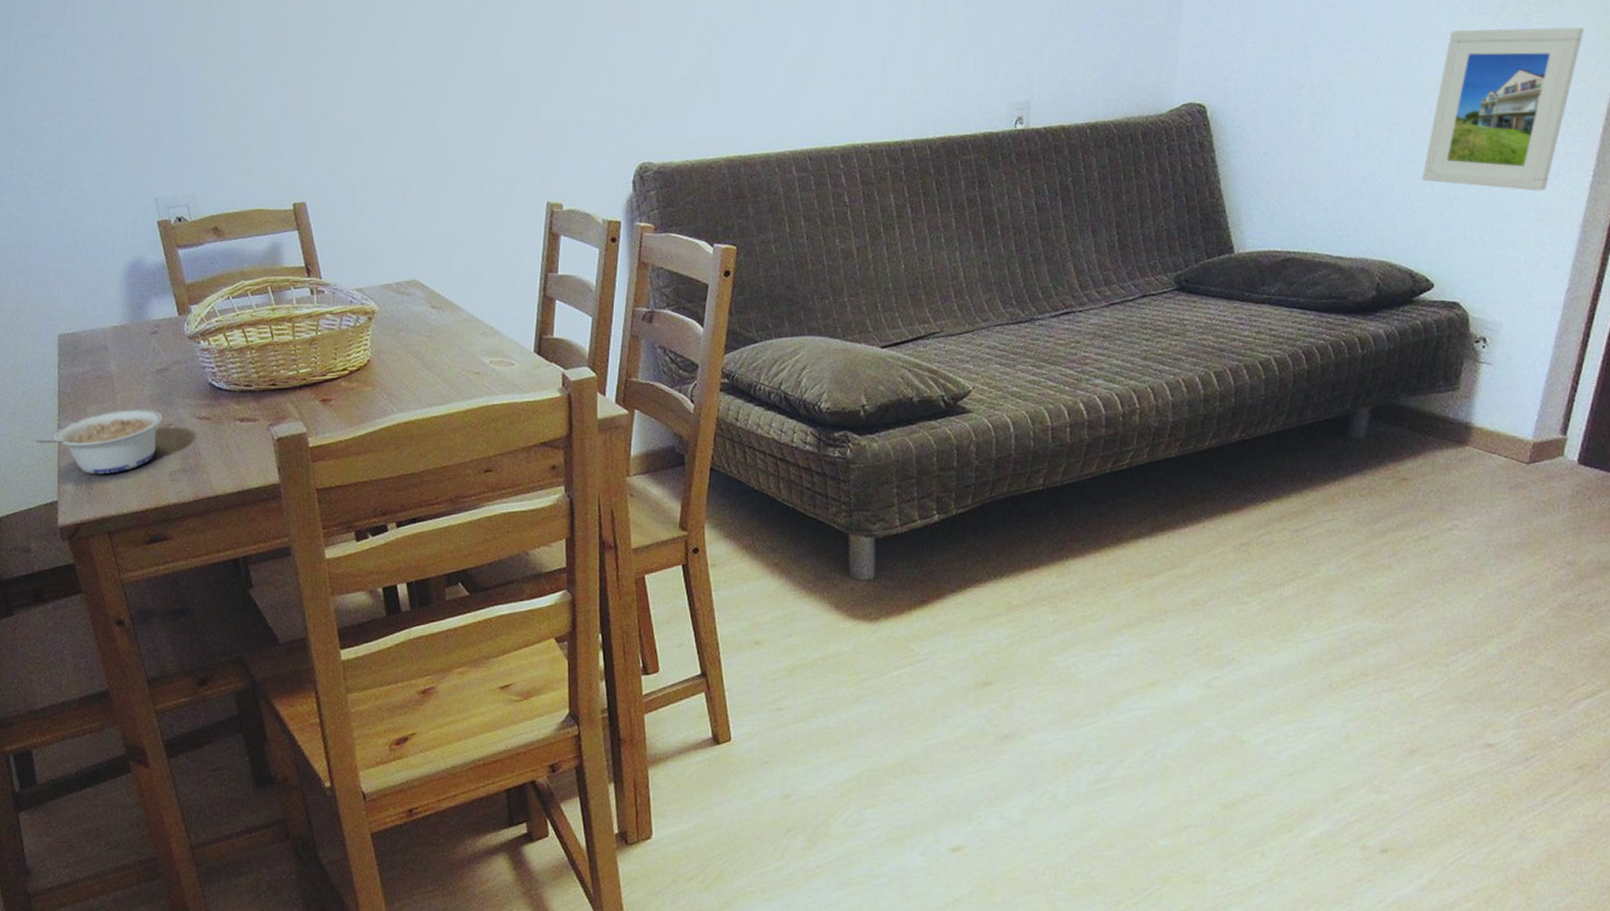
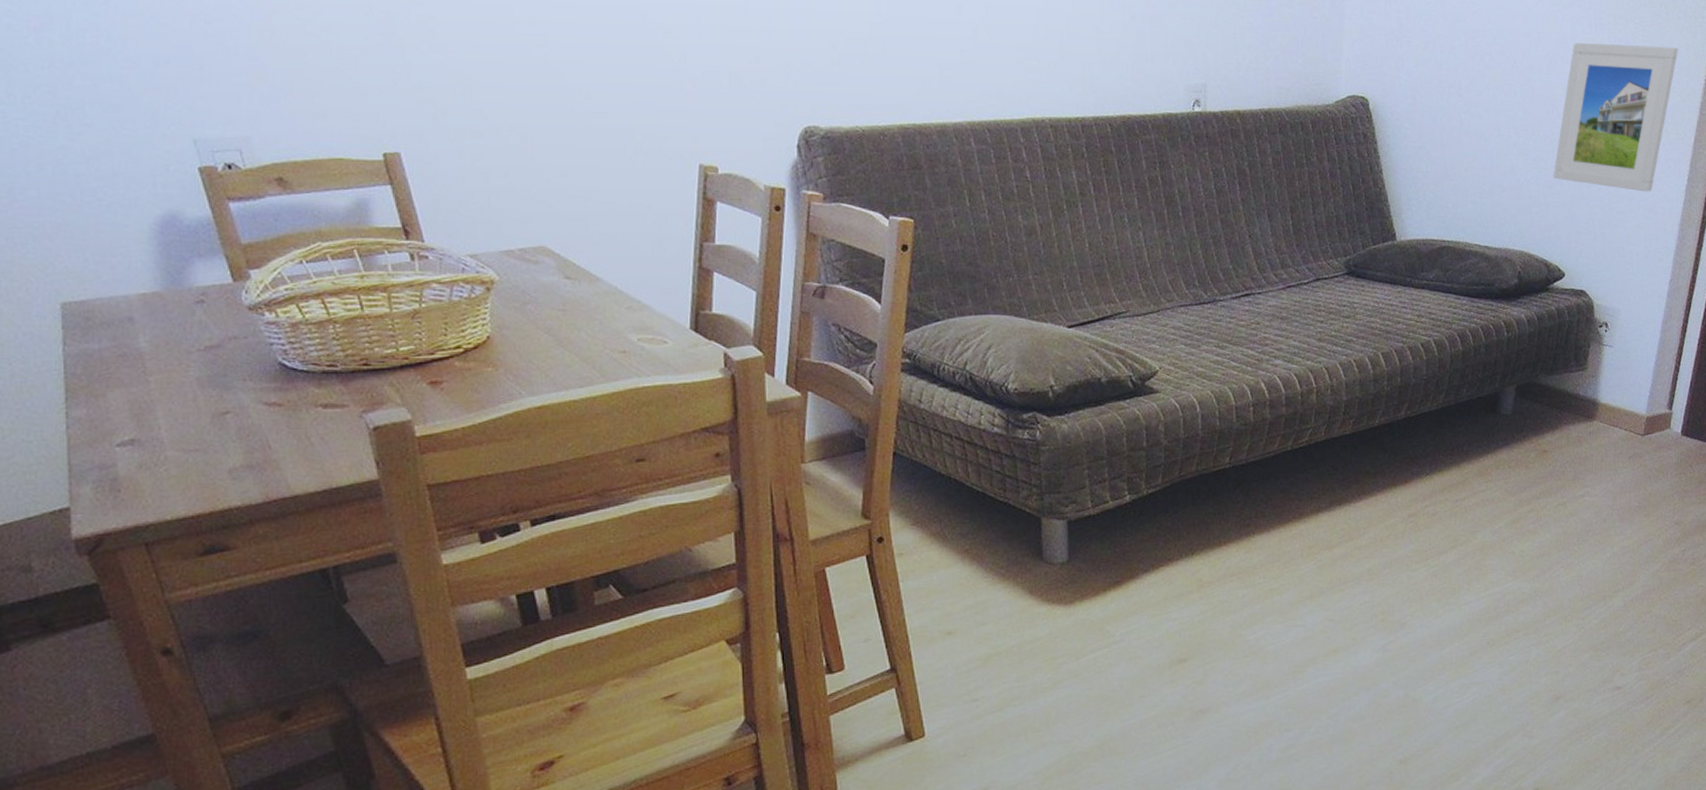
legume: present [34,409,163,475] -> none [32,394,216,475]

